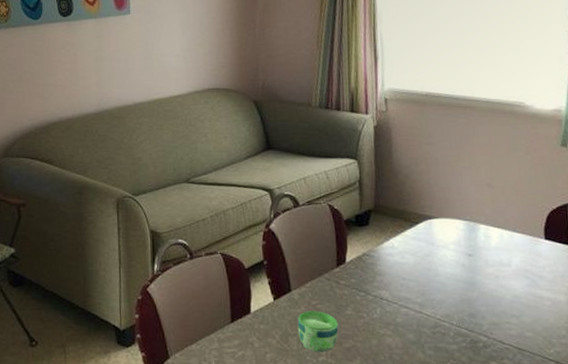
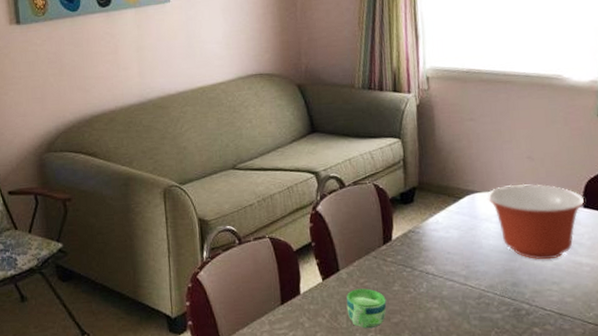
mixing bowl: none [444,211,547,291] -> present [486,183,585,260]

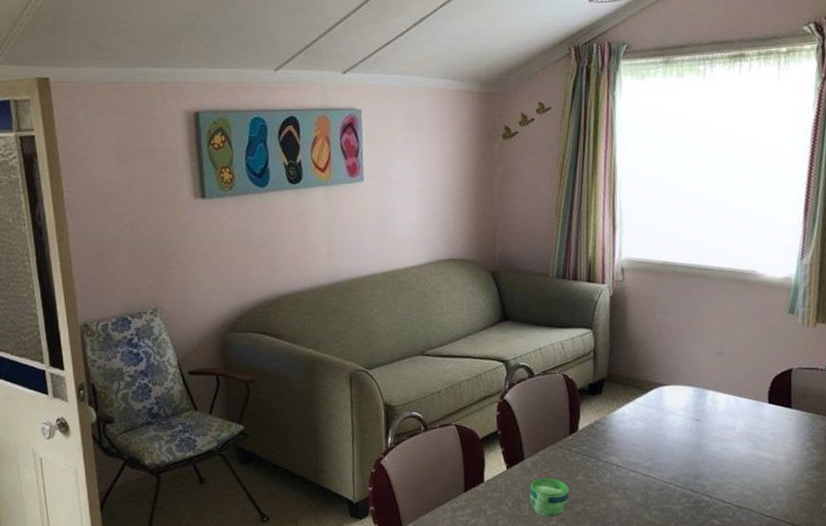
mixing bowl: present [486,183,585,260] -> none [674,378,770,454]

